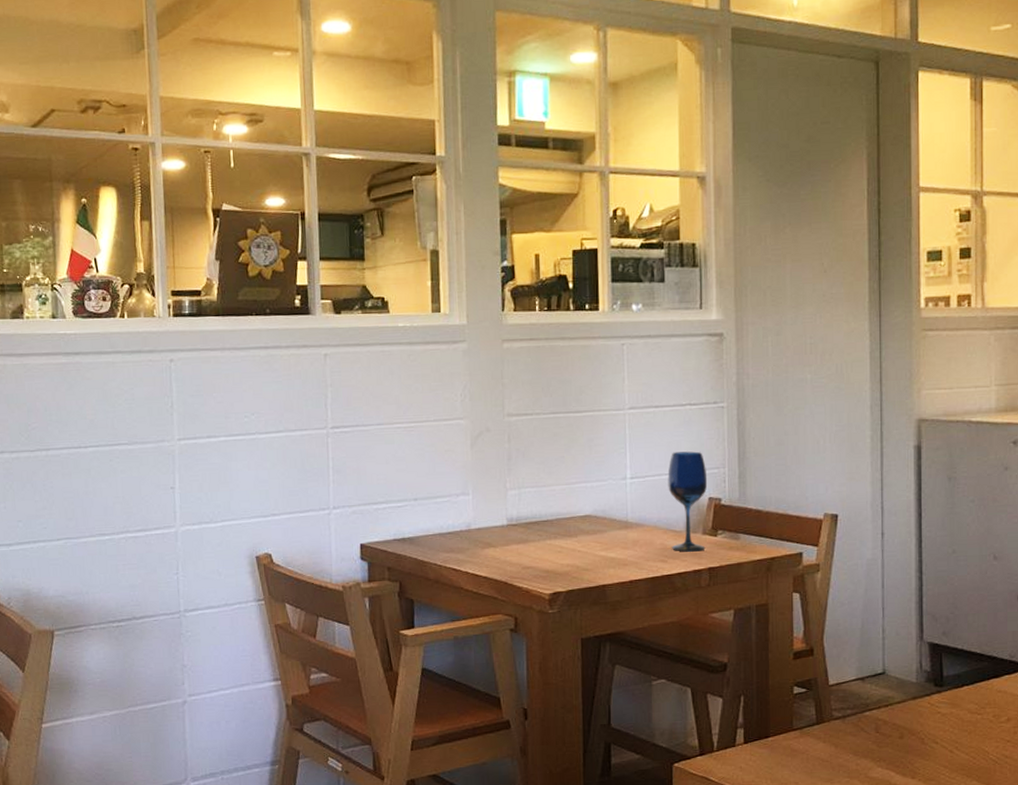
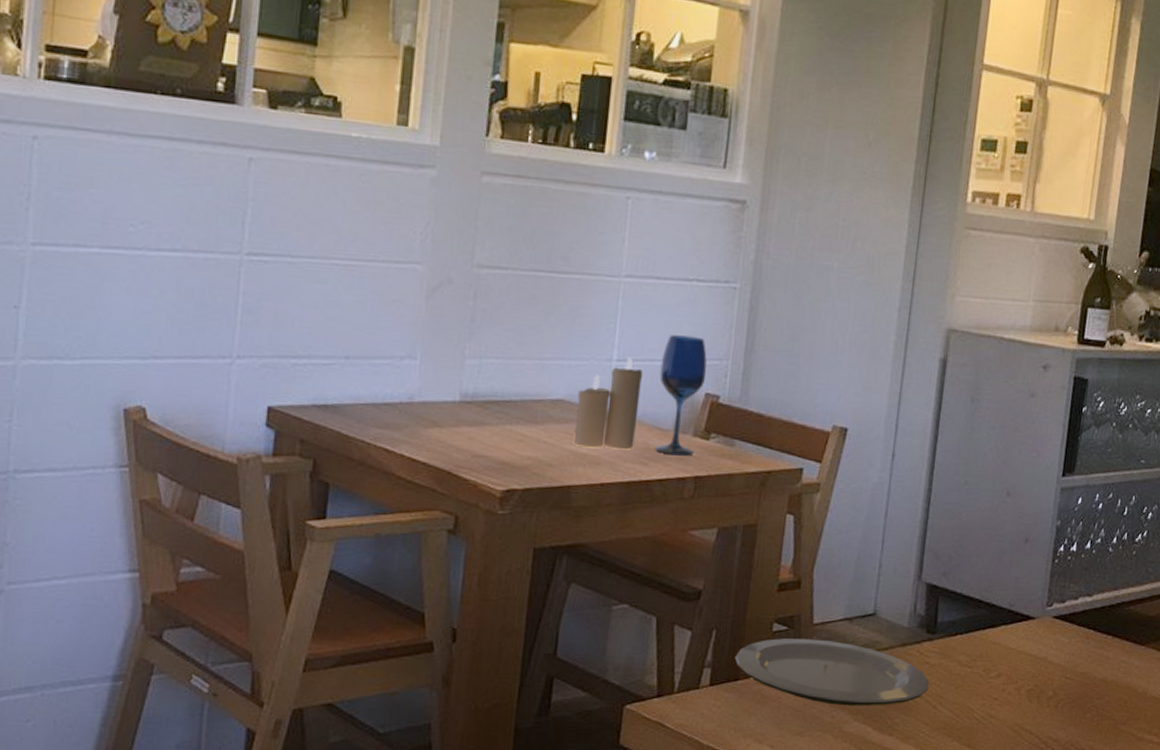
candle: none [601,475,654,552] -> present [573,357,642,450]
plate: none [763,698,943,755] -> present [734,638,929,706]

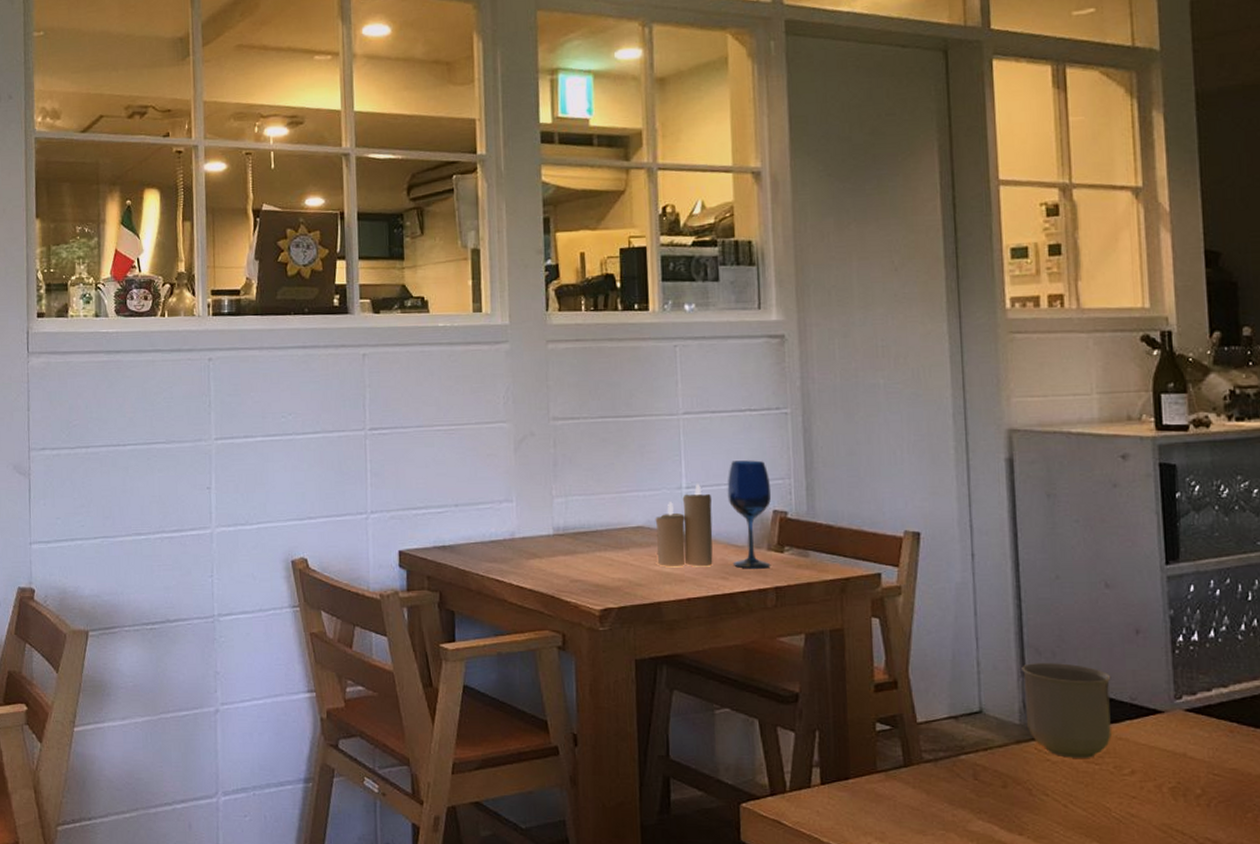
plate: present [734,638,929,706] -> none [841,738,1055,805]
cup: none [913,567,997,661] -> present [1021,663,1112,758]

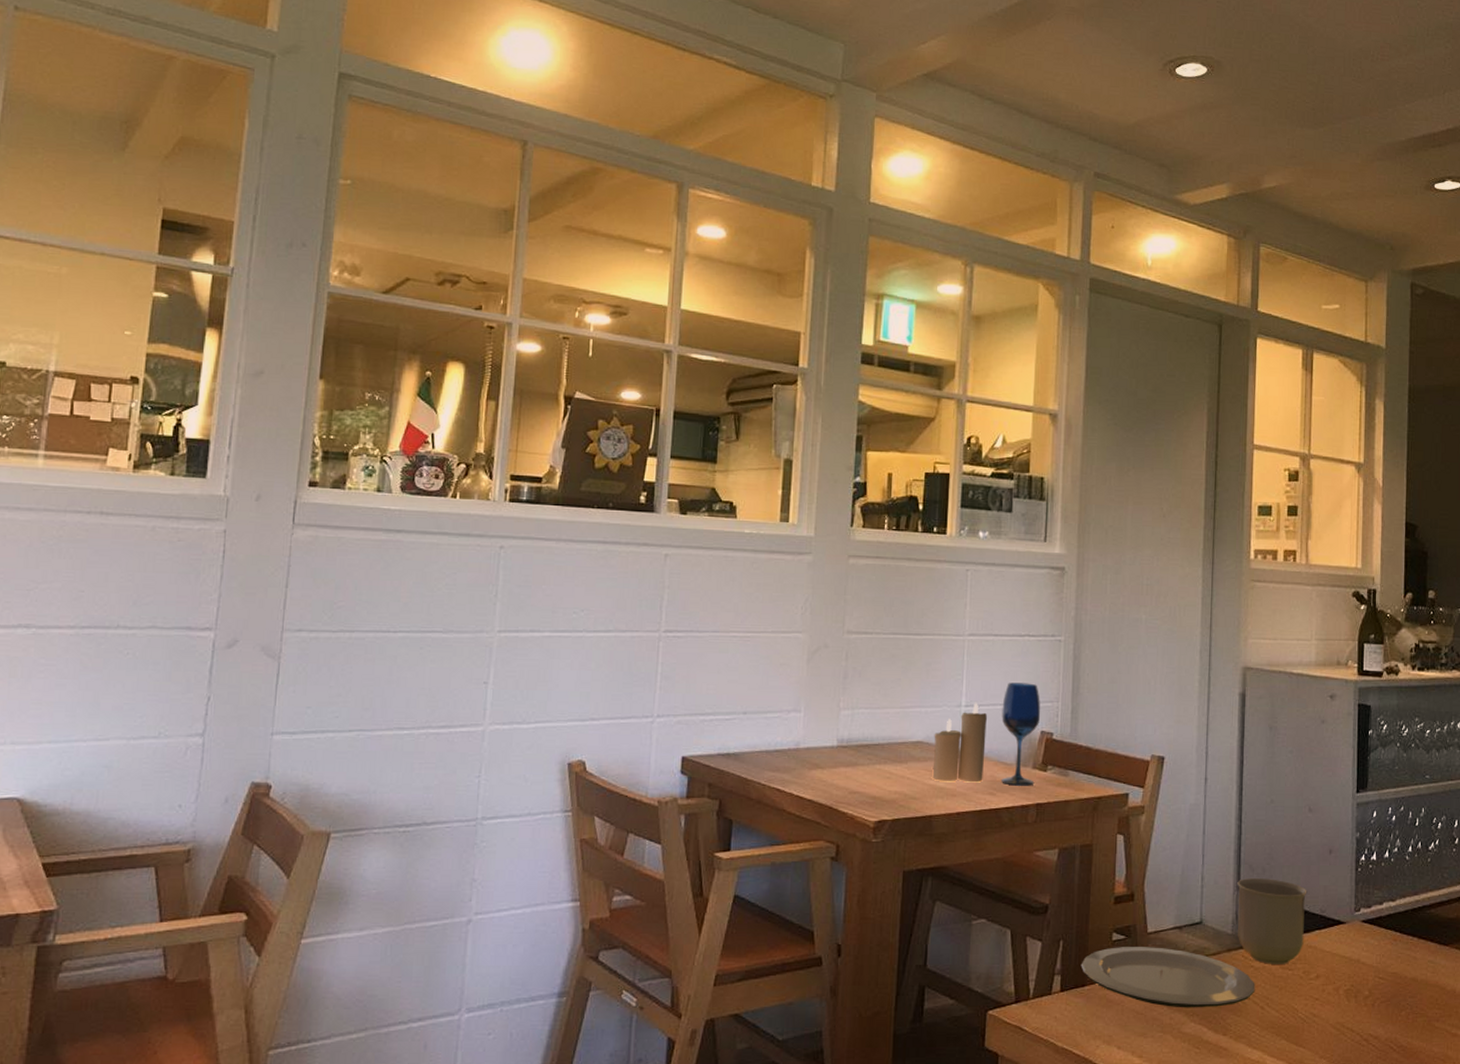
plate: none [841,738,1055,805] -> present [1080,947,1255,1008]

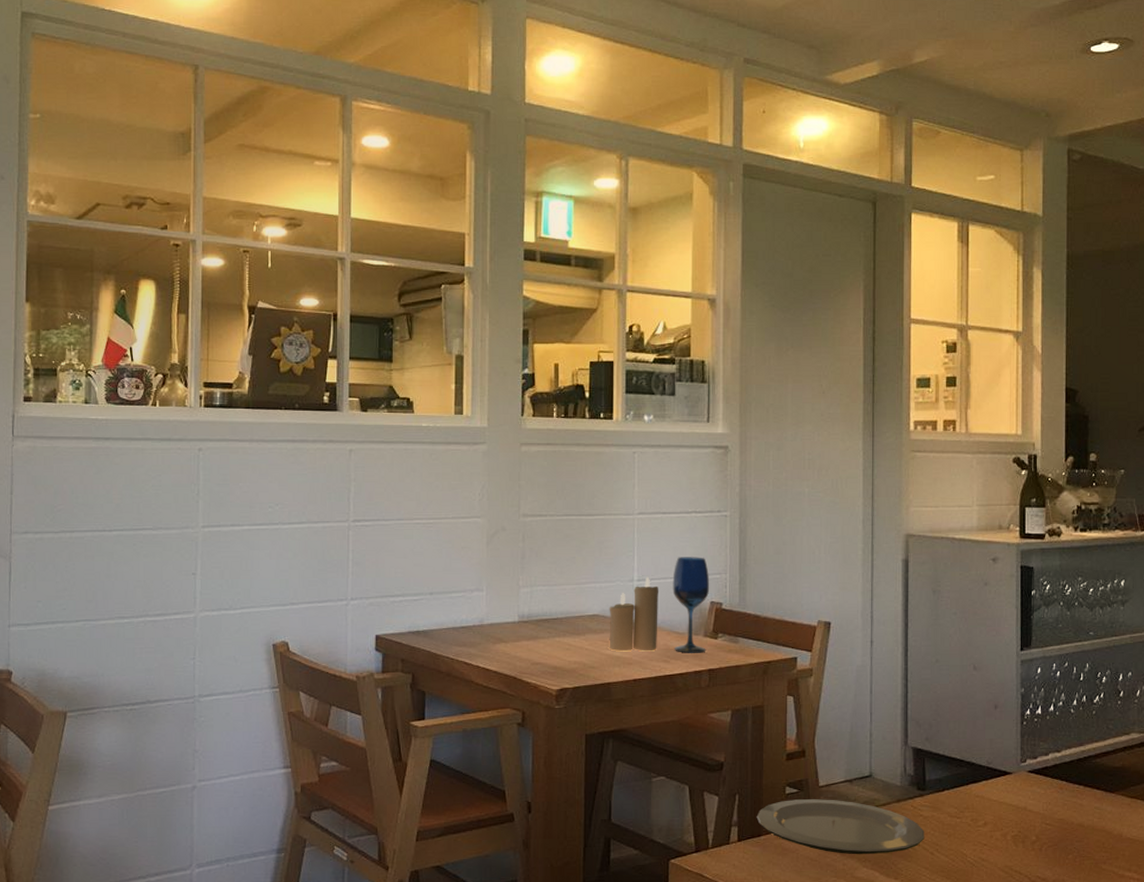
cup: present [1237,878,1307,964] -> none [905,733,974,813]

